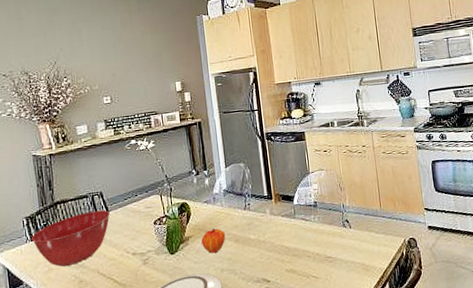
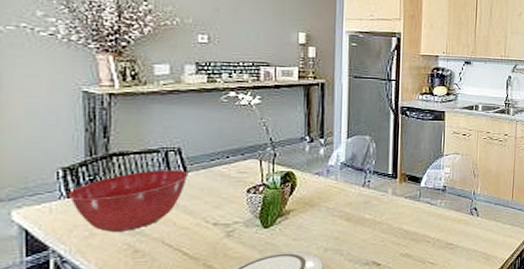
fruit: present [201,227,226,254] -> none [305,202,336,231]

